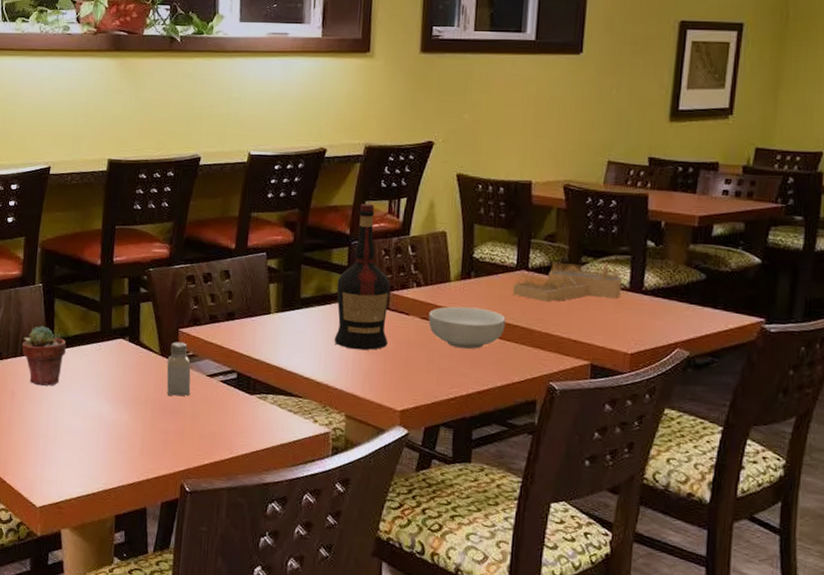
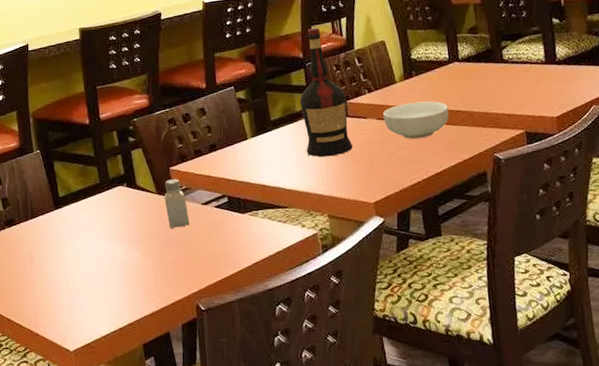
potted succulent: present [22,325,67,386] -> none [31,187,72,242]
house frame: present [513,262,622,303] -> none [449,43,539,86]

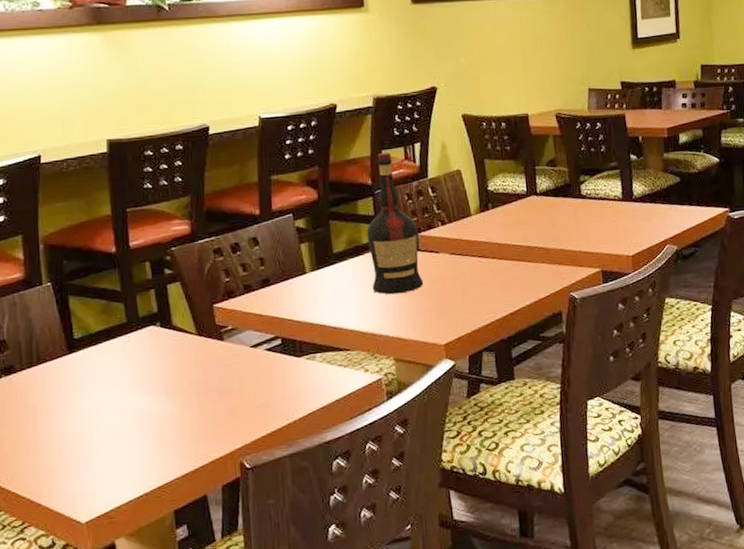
saltshaker: present [164,179,190,228] -> none [205,318,236,375]
cereal bowl: present [383,101,449,140] -> none [457,235,525,277]

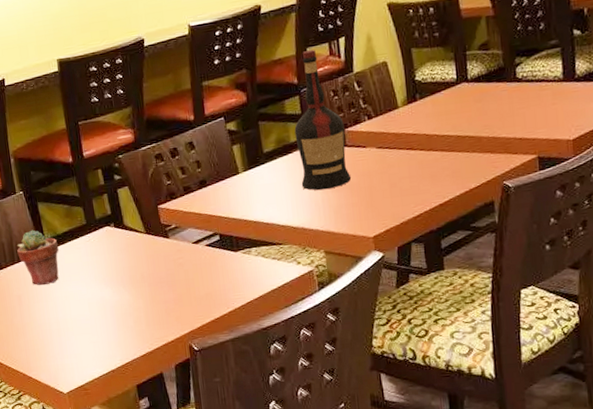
potted succulent: none [37,327,90,392] -> present [16,230,59,285]

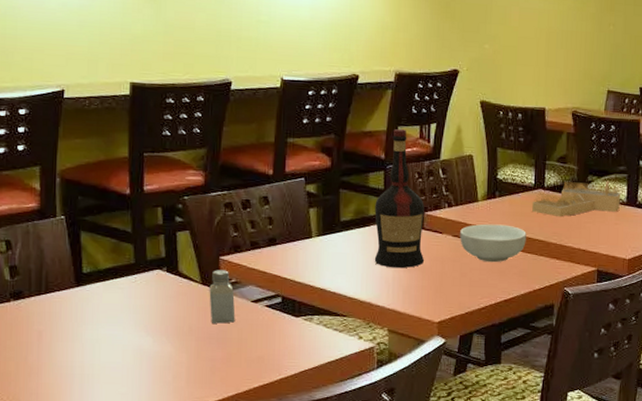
potted succulent: present [16,230,59,285] -> none [46,260,98,323]
saltshaker: none [153,217,181,269] -> present [209,270,235,324]
cereal bowl: none [384,126,455,169] -> present [460,224,527,263]
house frame: none [457,58,556,109] -> present [532,180,621,218]

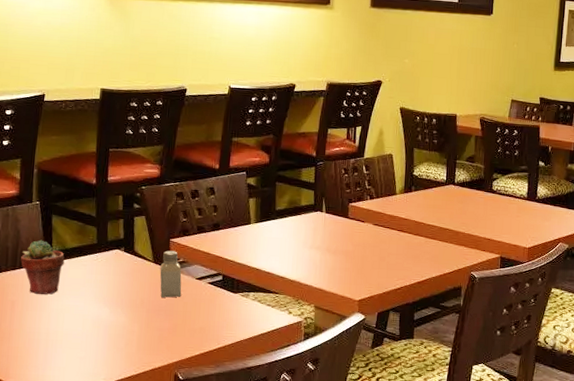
potted succulent: none [46,260,98,323] -> present [21,239,65,295]
liquor: present [374,129,425,269] -> none [304,131,349,252]
cereal bowl: present [460,224,527,263] -> none [379,214,438,249]
house frame: present [532,180,621,218] -> none [444,178,522,210]

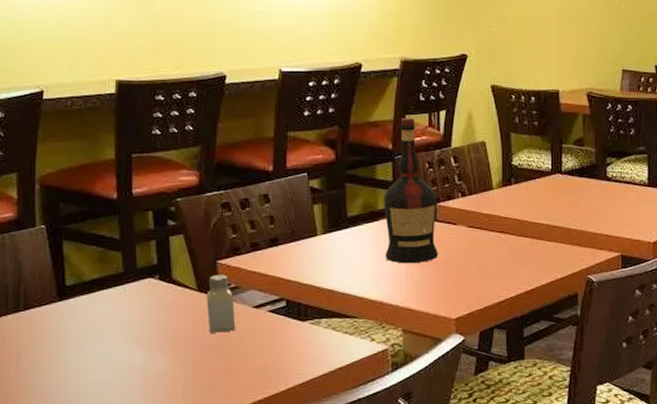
potted succulent: present [21,239,65,295] -> none [25,272,82,340]
liquor: none [304,131,349,252] -> present [384,118,439,264]

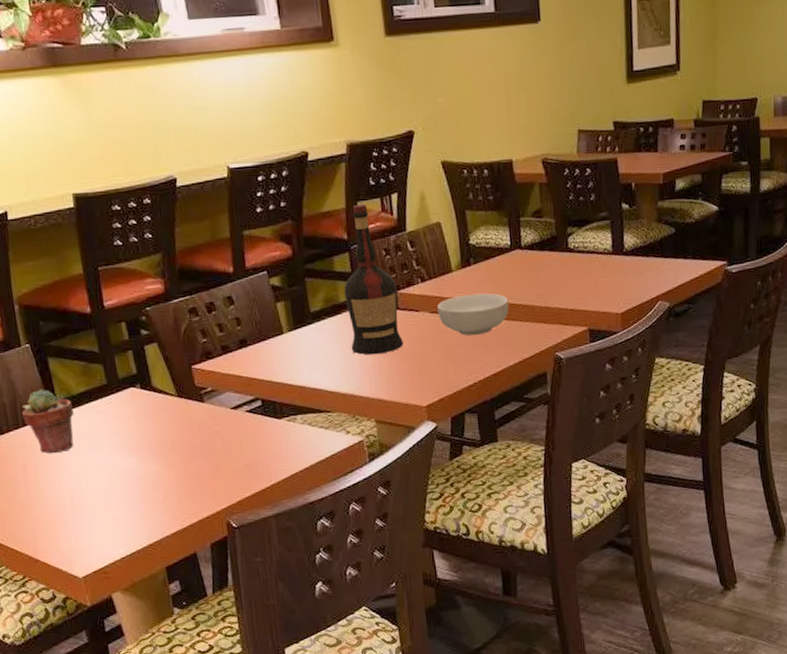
potted succulent: none [25,272,82,340] -> present [21,389,74,453]
saltshaker: present [206,275,236,333] -> none [186,379,218,436]
cereal bowl: none [475,212,545,253] -> present [437,293,509,336]

